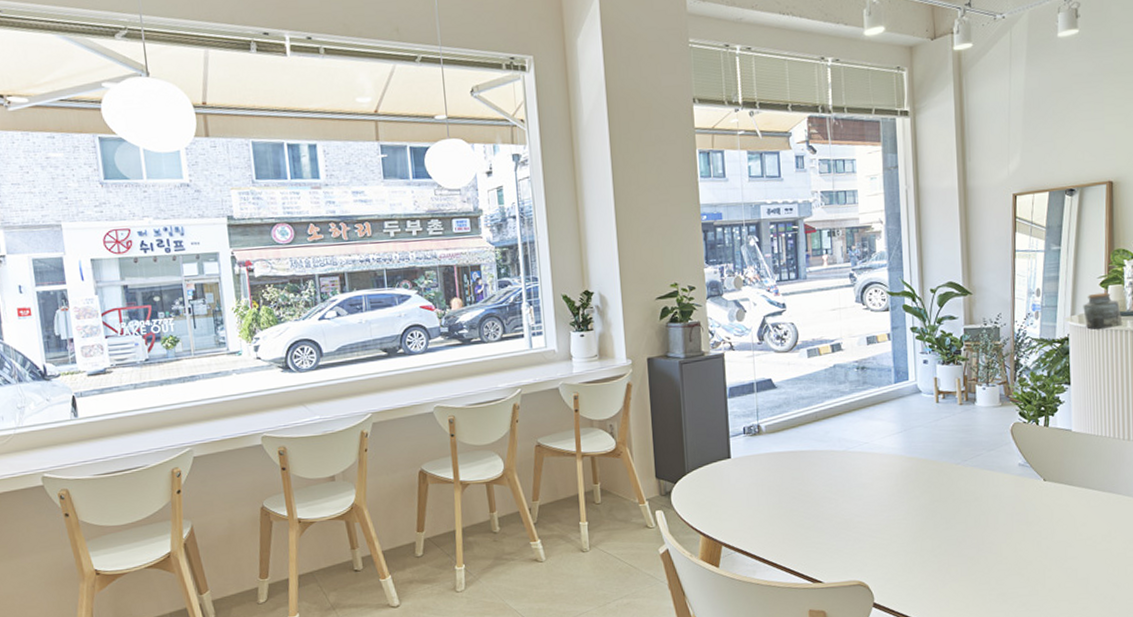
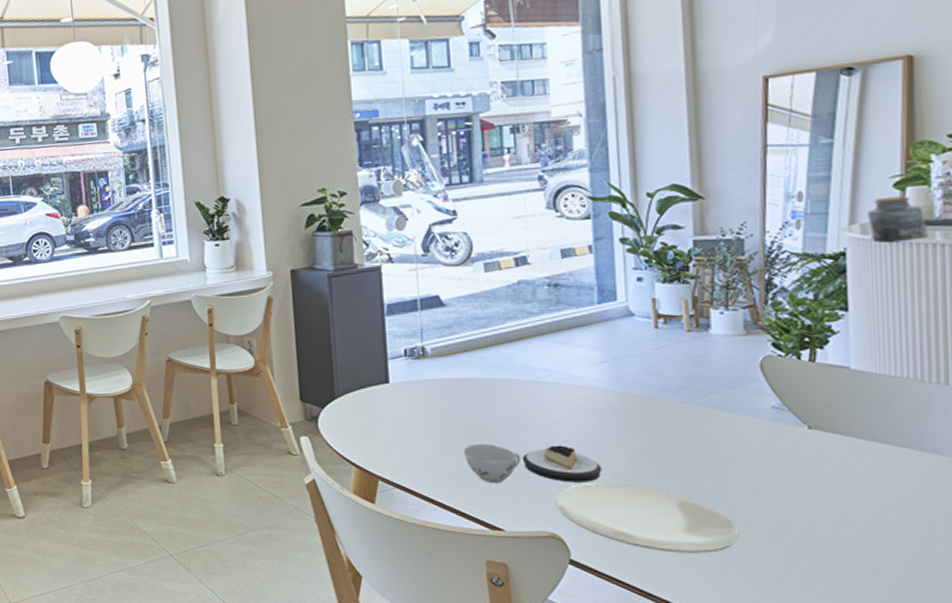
teacup: none [791,507,836,543] -> present [463,444,521,484]
cake slice: none [837,505,898,537] -> present [522,445,602,483]
plate: none [863,535,997,591] -> present [555,483,740,553]

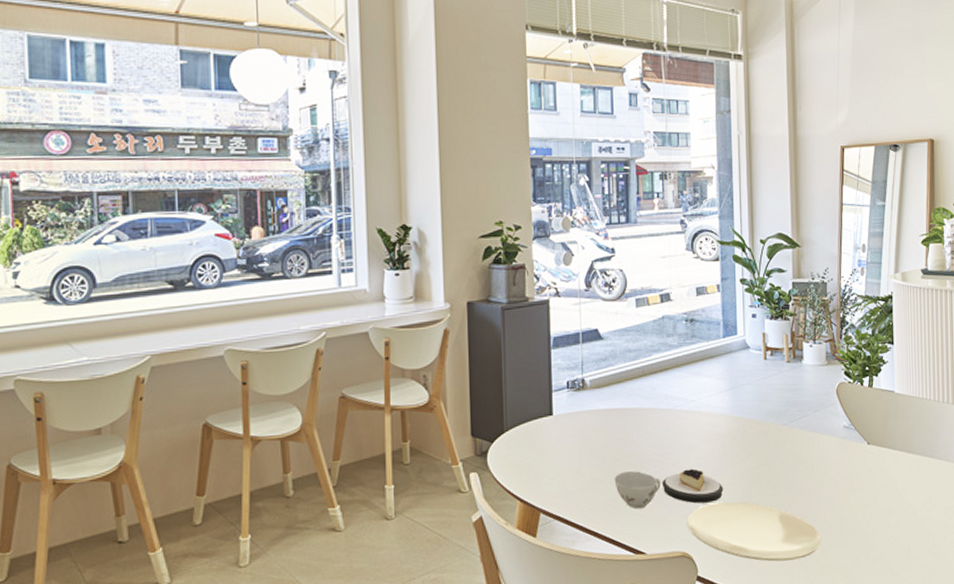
jar: present [867,195,929,242] -> none [906,251,943,288]

